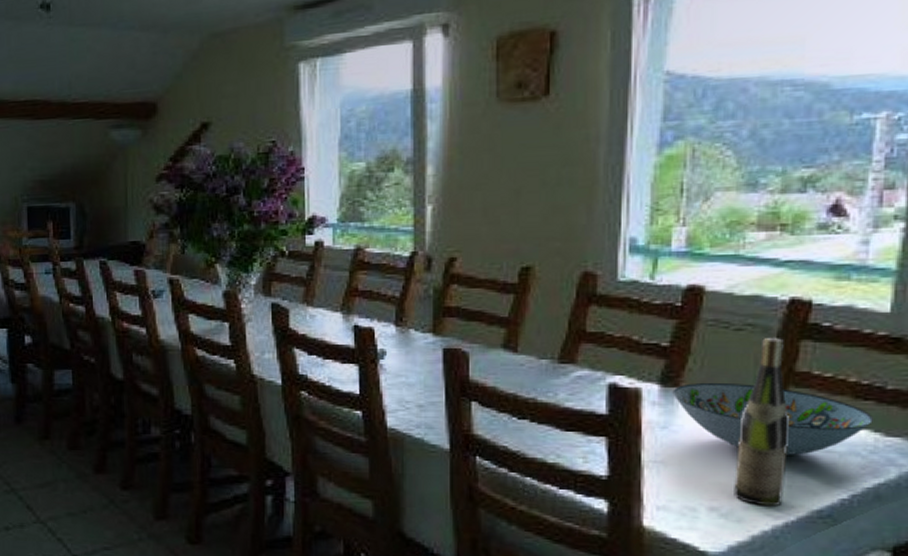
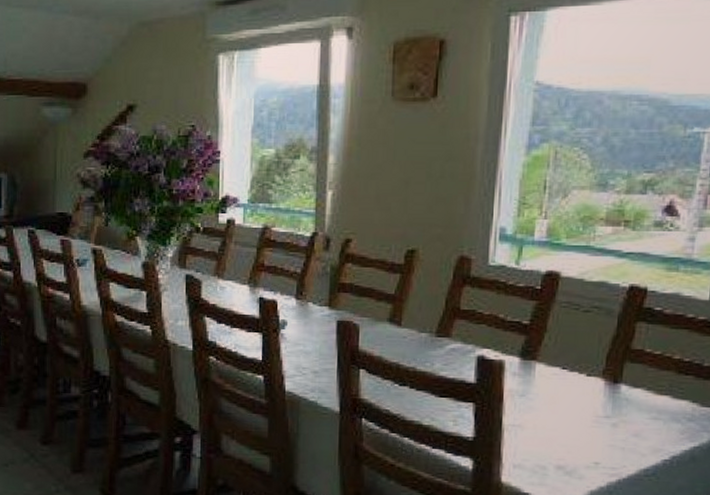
decorative bowl: present [672,382,873,455] -> none [530,356,692,422]
wine bottle: present [734,338,790,507] -> none [577,319,626,466]

